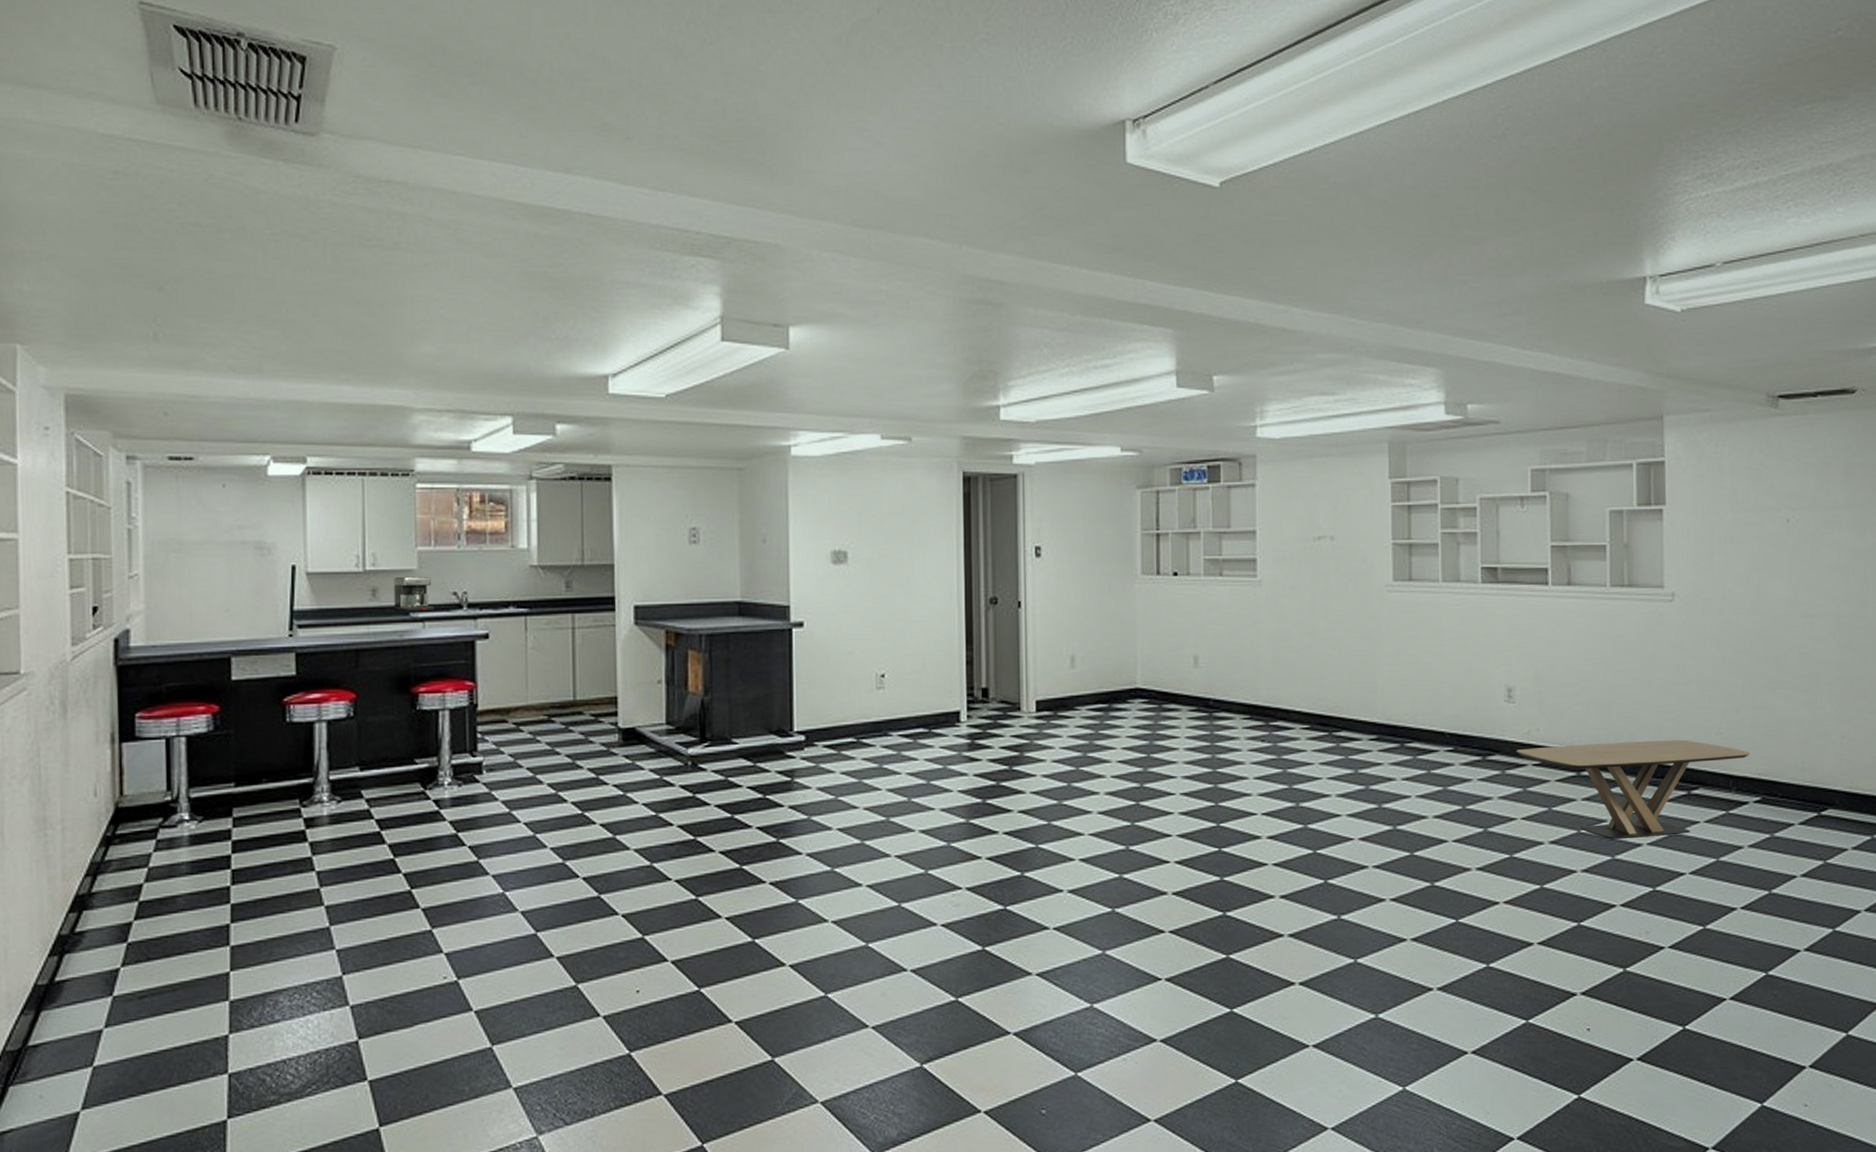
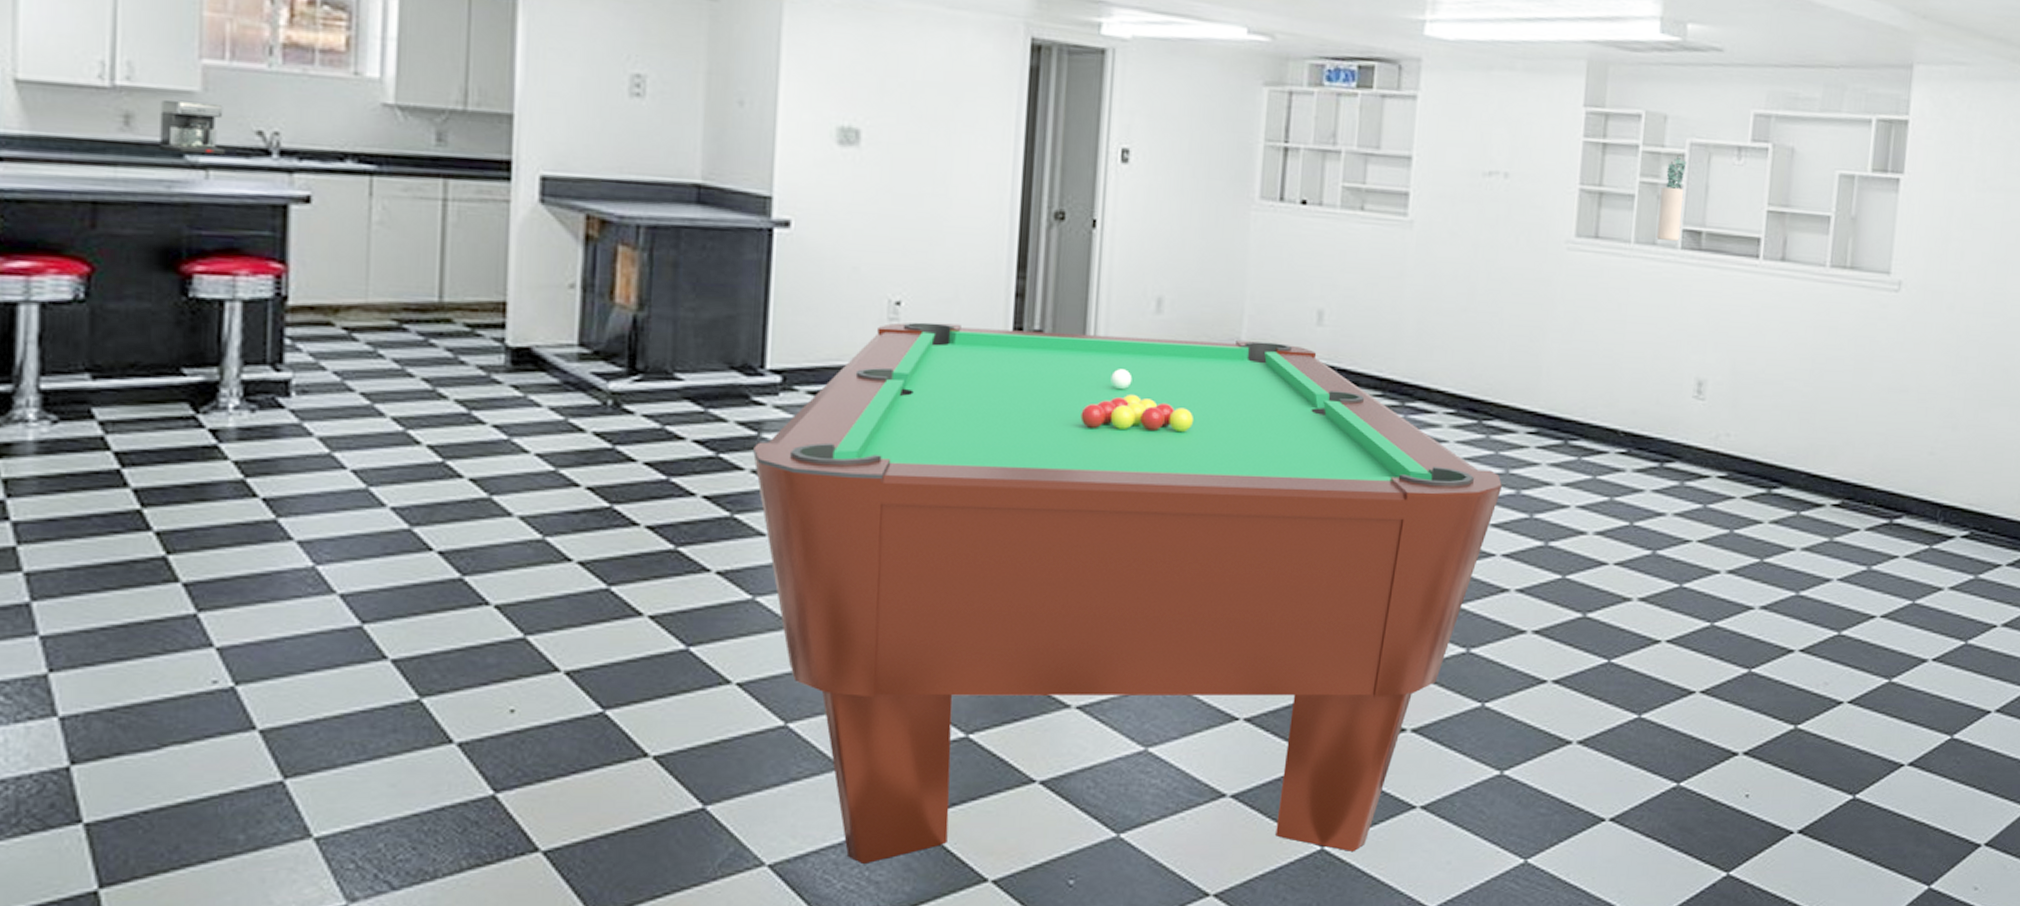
pool table: none [789,683,1353,1100] -> present [753,322,1502,864]
vase: none [1459,507,1480,577] -> present [1656,154,1687,241]
coffee table: present [1516,739,1750,839] -> none [1700,455,1964,572]

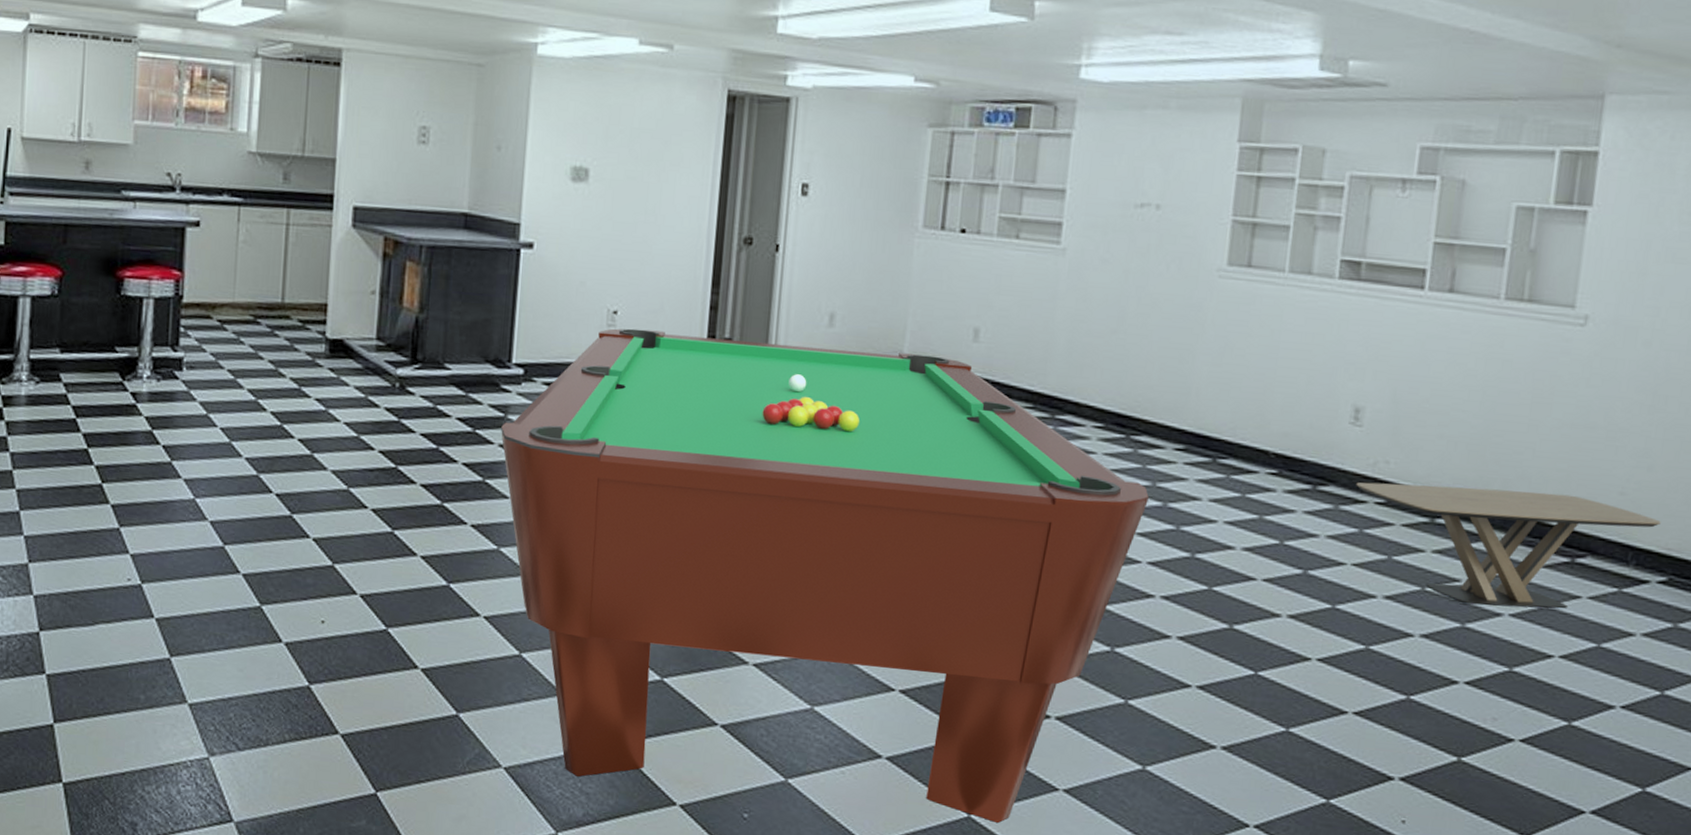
coffee maker: present [159,100,226,156] -> none [106,151,147,192]
vase: present [1656,154,1687,241] -> none [1312,186,1346,271]
coffee table: none [1700,455,1964,572] -> present [1356,482,1661,609]

